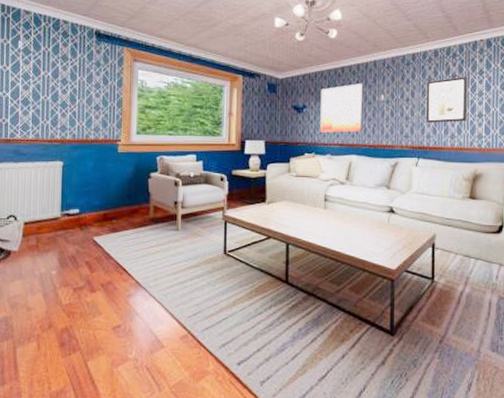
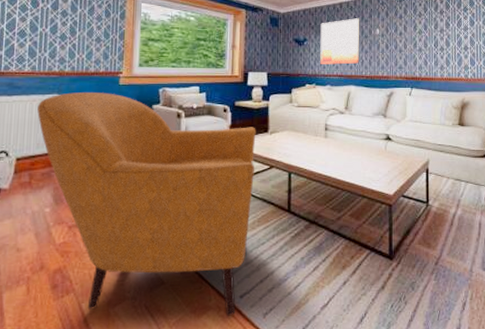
armchair: none [42,160,253,382] -> present [37,92,256,316]
wall art: present [426,77,467,123] -> none [417,13,454,55]

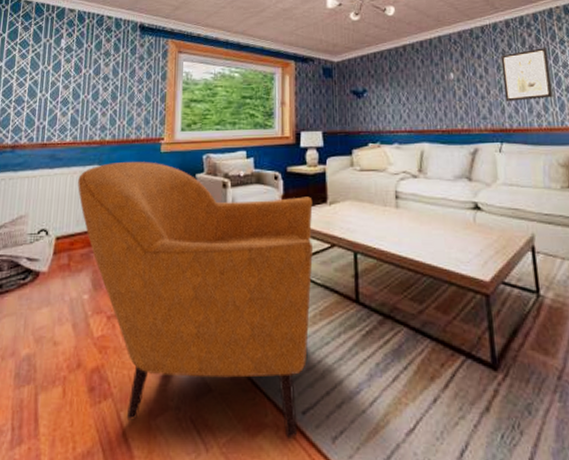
wall art: present [320,18,359,65] -> none [381,62,432,119]
wall art: none [417,13,454,55] -> present [500,48,553,101]

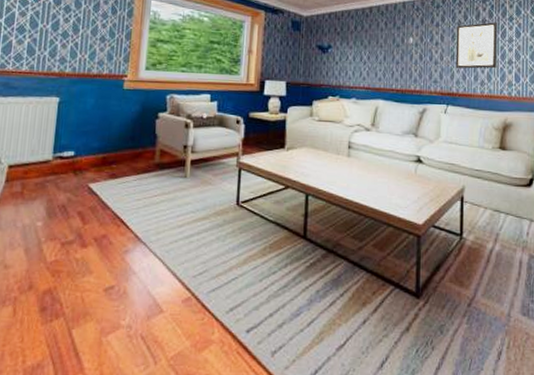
armchair: present [78,162,313,438] -> none [33,95,272,353]

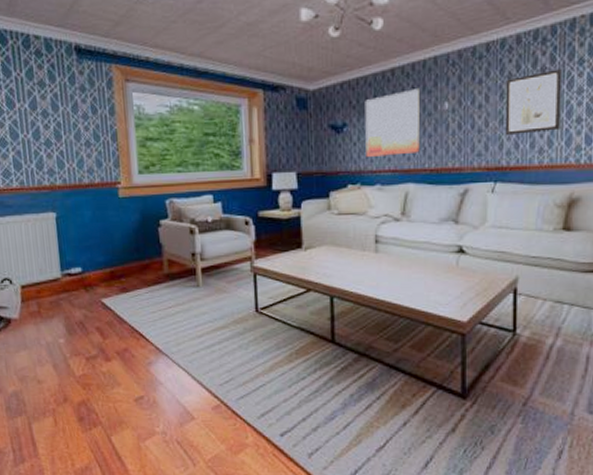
wall art: none [345,24,391,76] -> present [365,89,420,157]

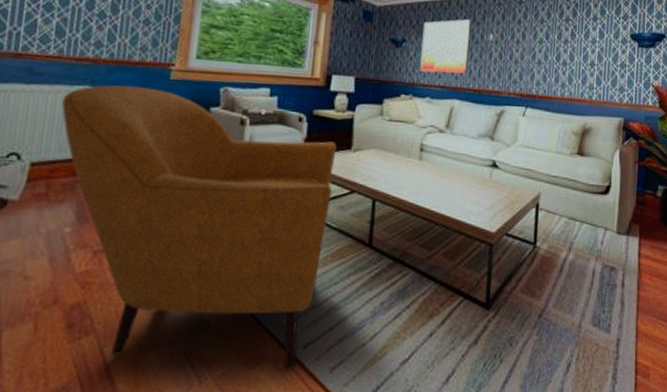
armchair: none [33,208,288,455] -> present [62,85,337,370]
wall art: present [505,69,562,135] -> none [536,21,581,71]

